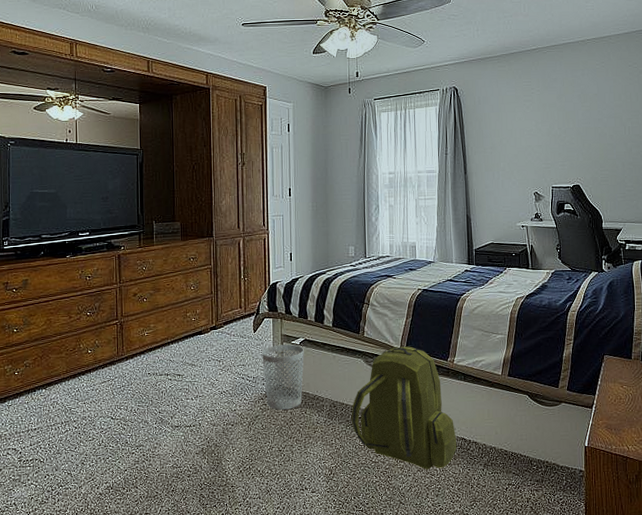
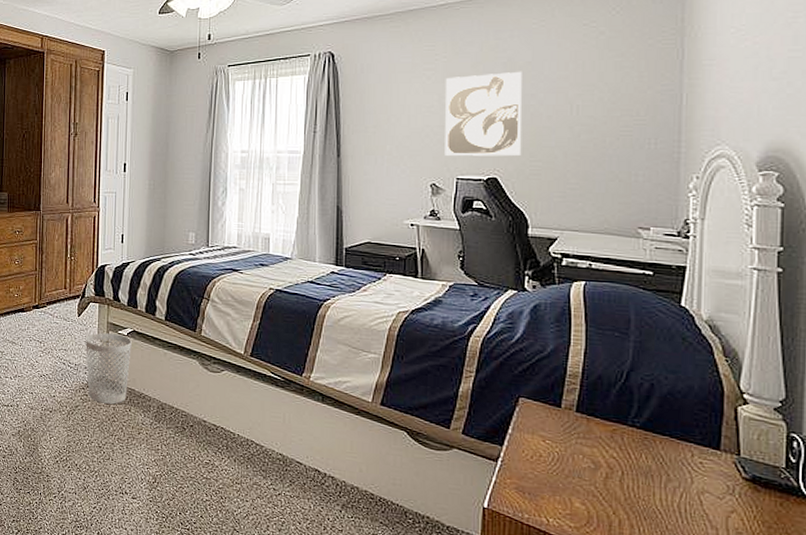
backpack: present [351,346,457,470] -> none [181,351,308,500]
wall art: none [540,101,595,169] -> present [445,71,522,157]

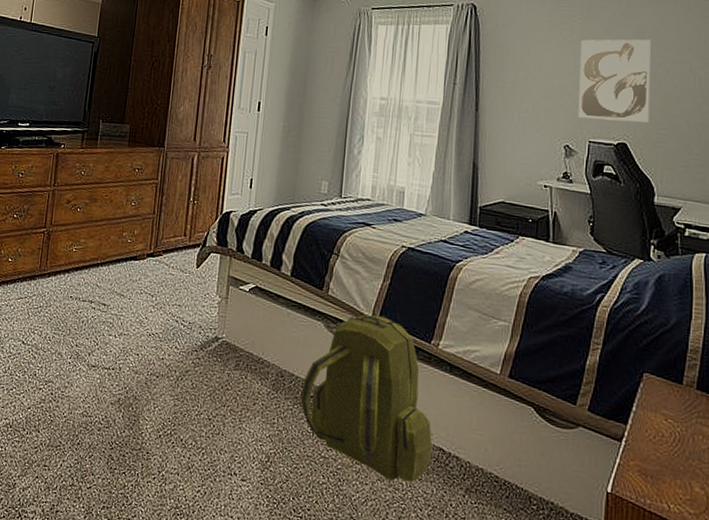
wastebasket: present [85,333,132,404] -> none [201,287,253,370]
backpack: none [181,351,308,500] -> present [300,313,433,483]

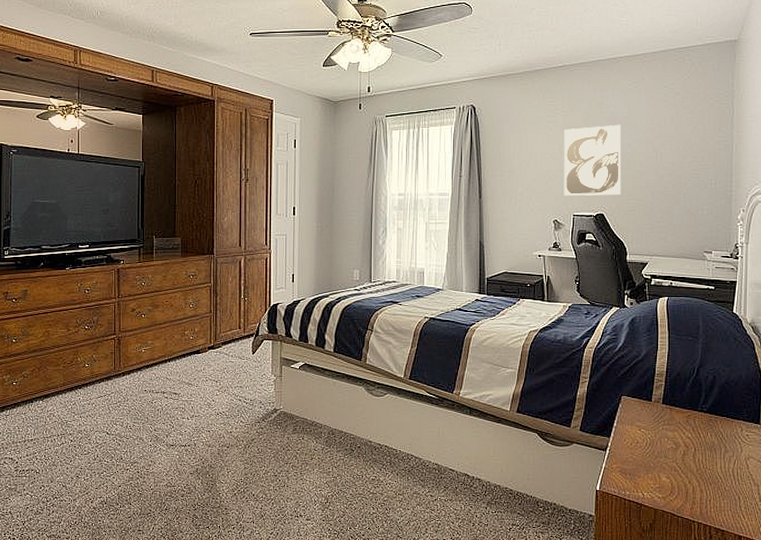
backpack: present [300,313,433,483] -> none [350,376,459,505]

